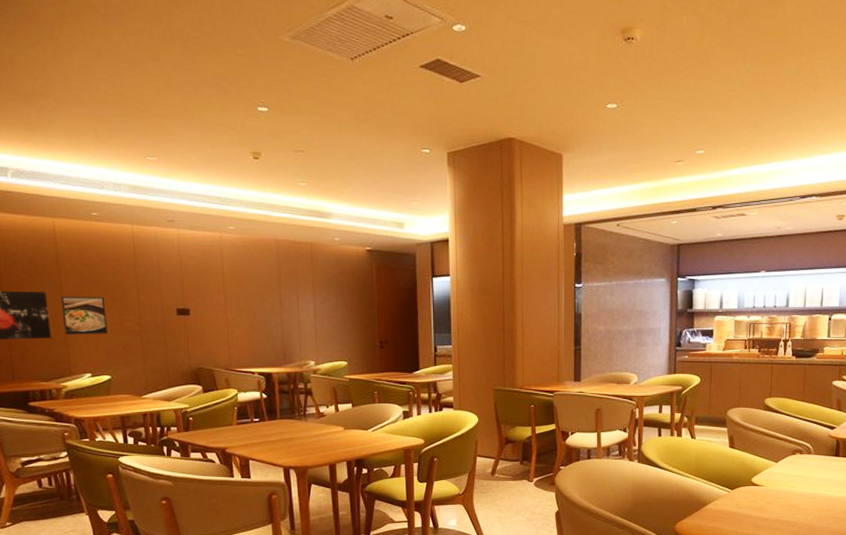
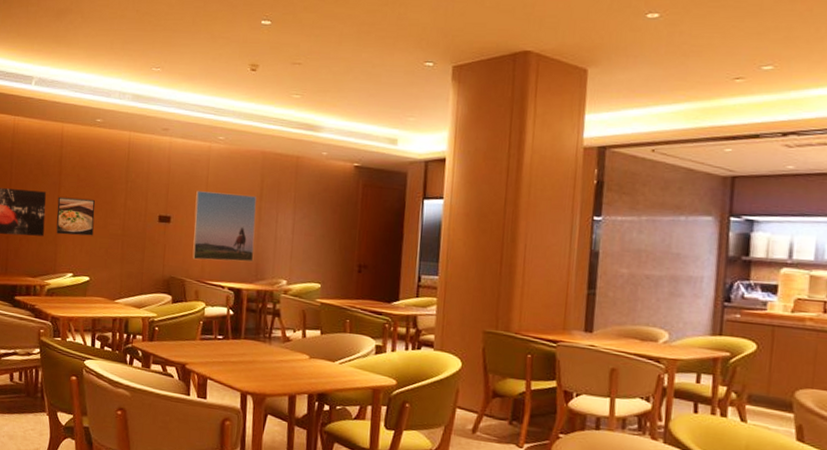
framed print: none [213,282,280,349] -> present [192,191,257,262]

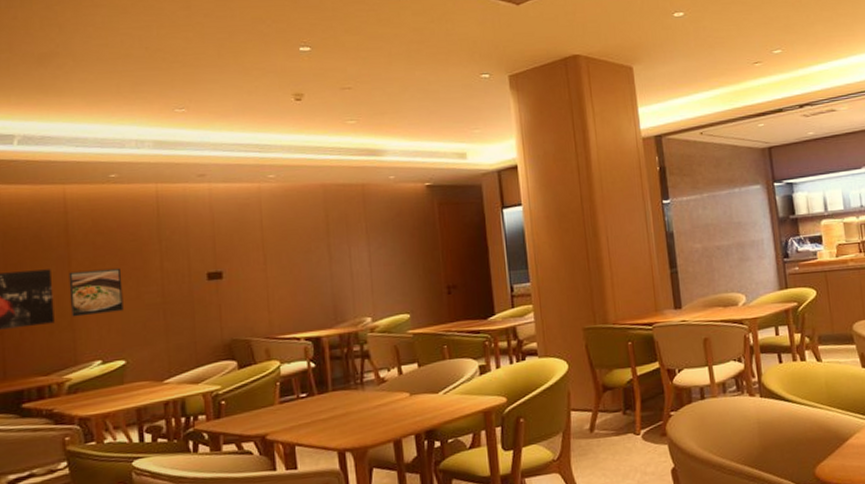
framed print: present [192,191,257,262] -> none [250,233,330,315]

